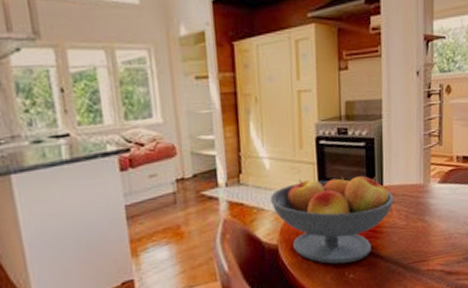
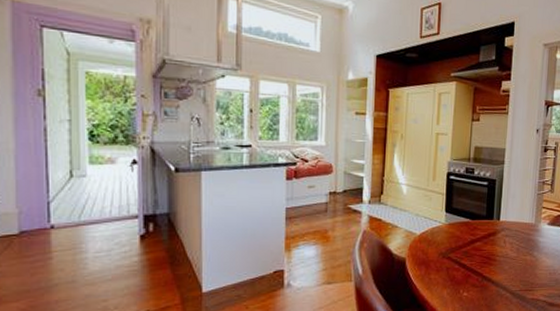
fruit bowl: present [269,176,394,264] -> none [403,206,508,282]

